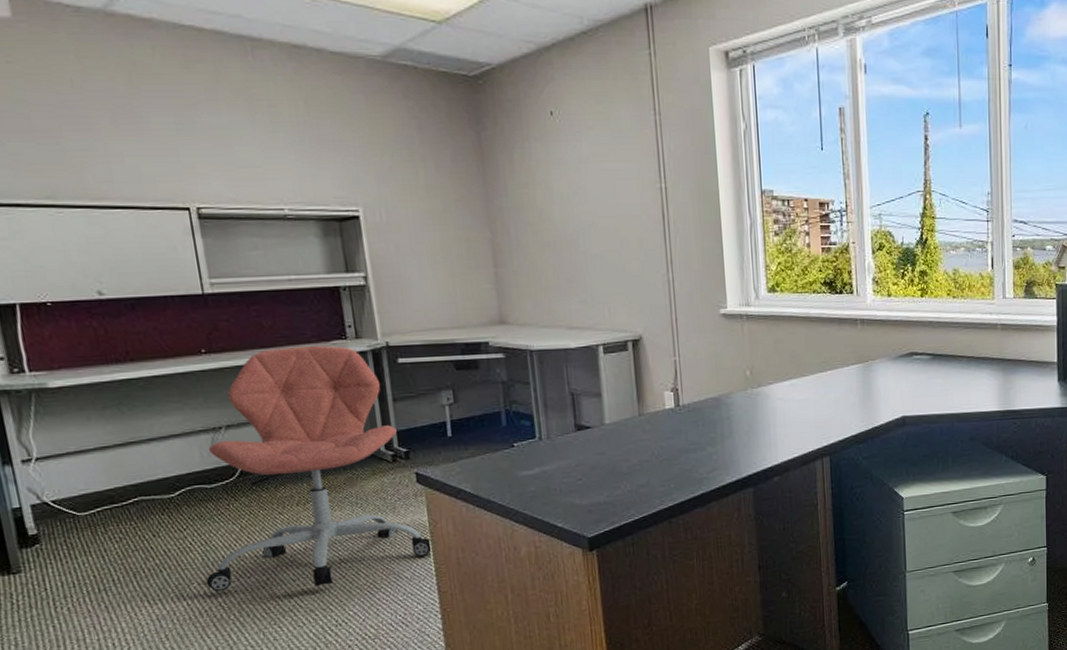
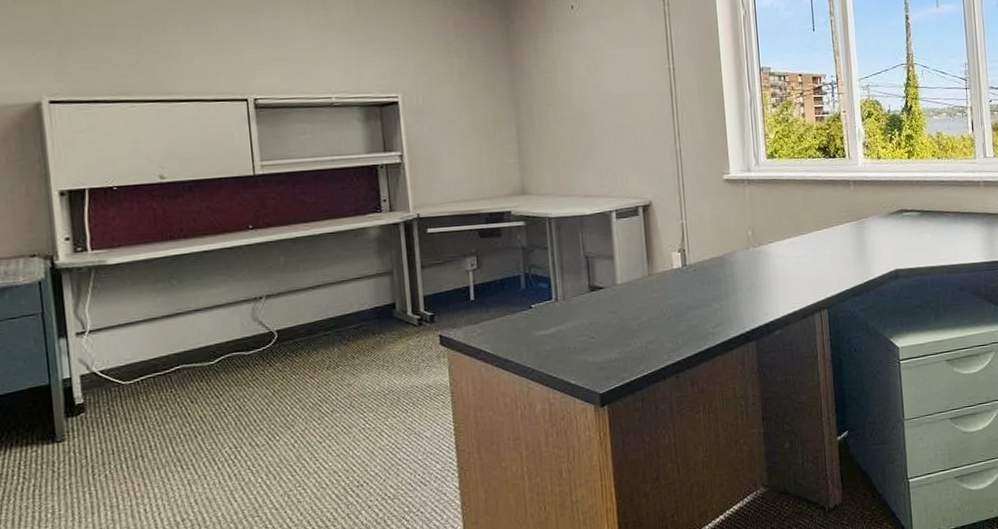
office chair: present [205,345,432,592] -> none [237,218,452,456]

